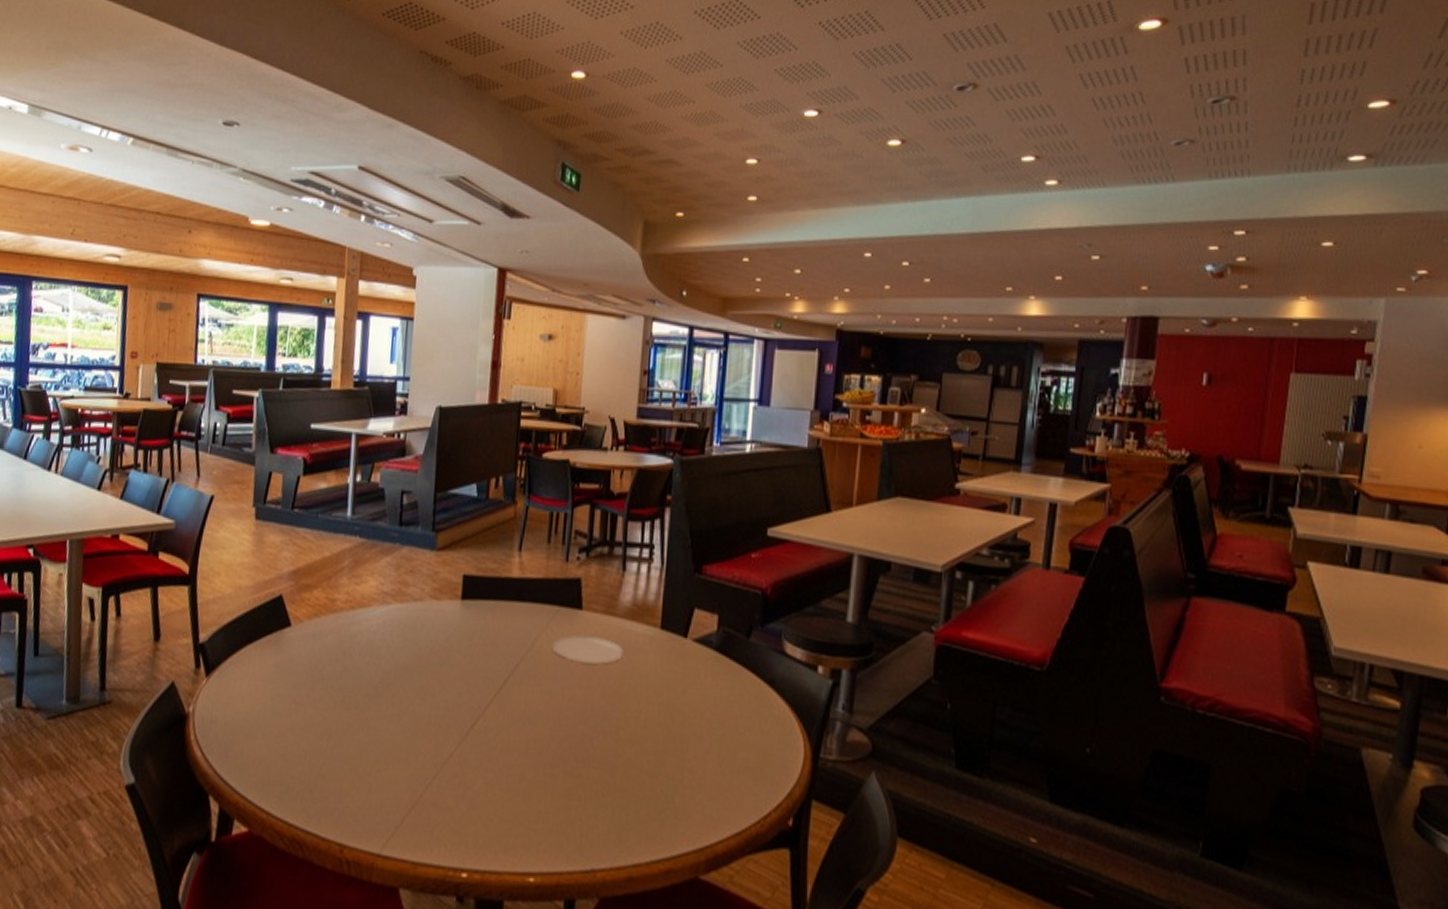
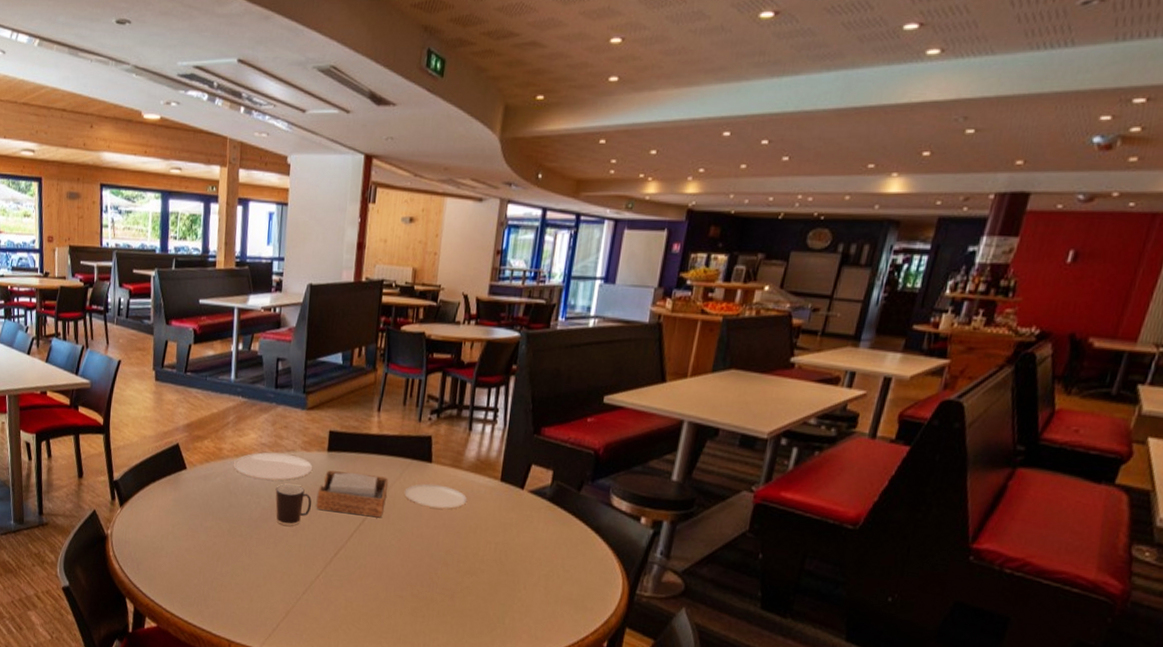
plate: none [348,602,444,637] -> present [233,452,313,481]
mug: none [399,640,444,693] -> present [275,484,312,526]
napkin holder: none [448,622,534,678] -> present [316,470,389,518]

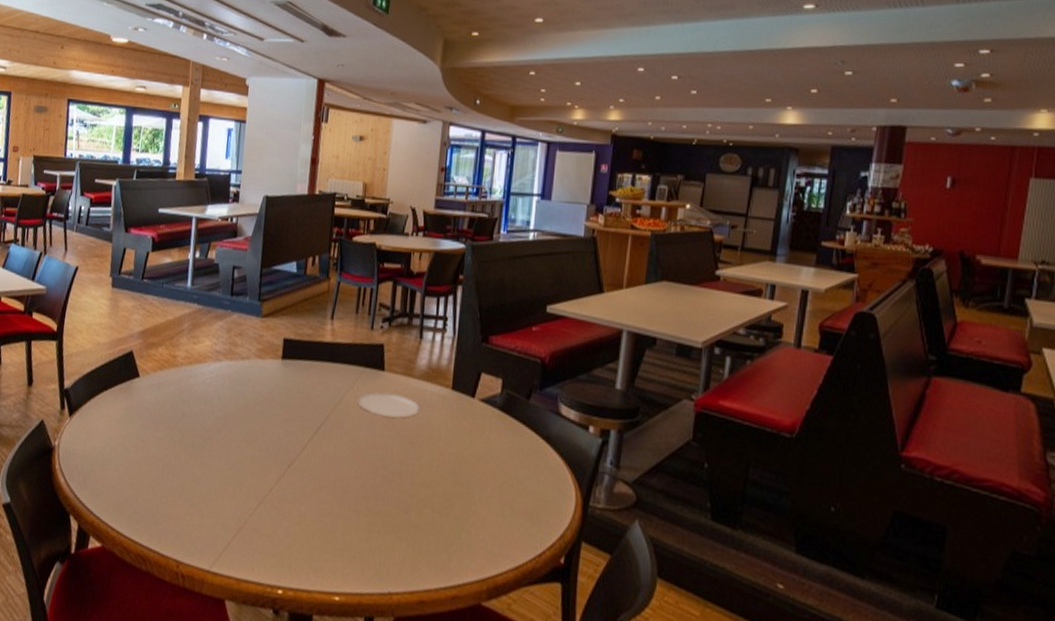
plate: present [233,452,313,481] -> none [187,360,267,389]
mug: present [275,484,312,526] -> none [229,392,266,436]
napkin holder: present [316,470,389,518] -> none [269,378,343,428]

